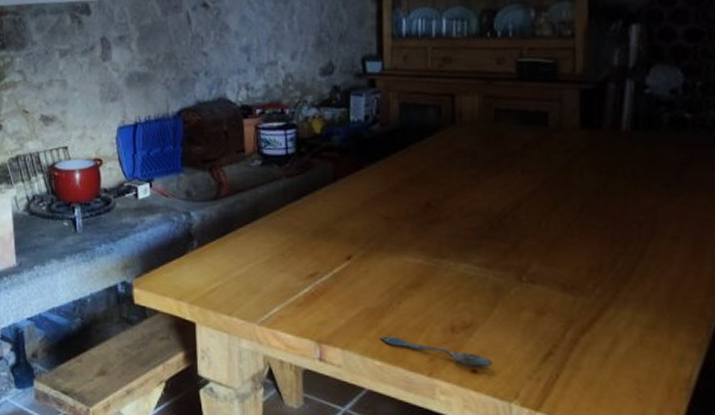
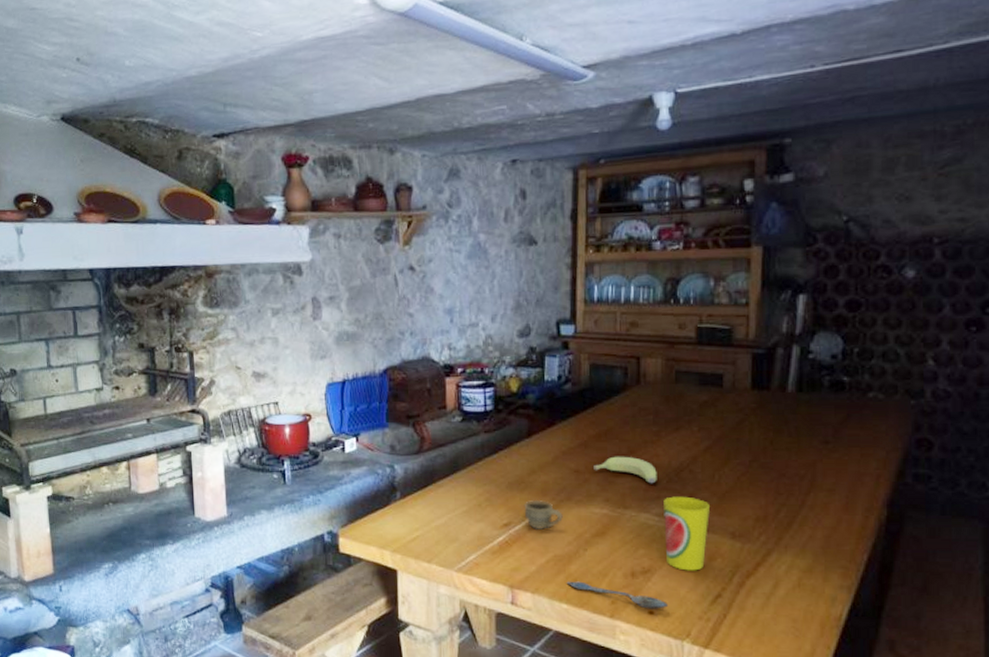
cup: none [330,248,374,282] -> present [524,499,563,531]
banana: none [406,201,477,232] -> present [593,456,657,484]
cup: none [485,245,538,326] -> present [663,496,711,571]

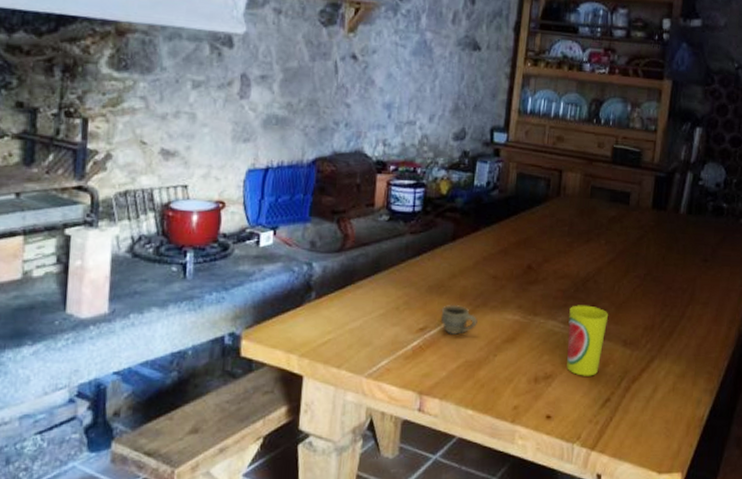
spoon: present [566,581,668,609] -> none [474,387,564,414]
banana: present [593,456,657,484] -> none [511,264,567,293]

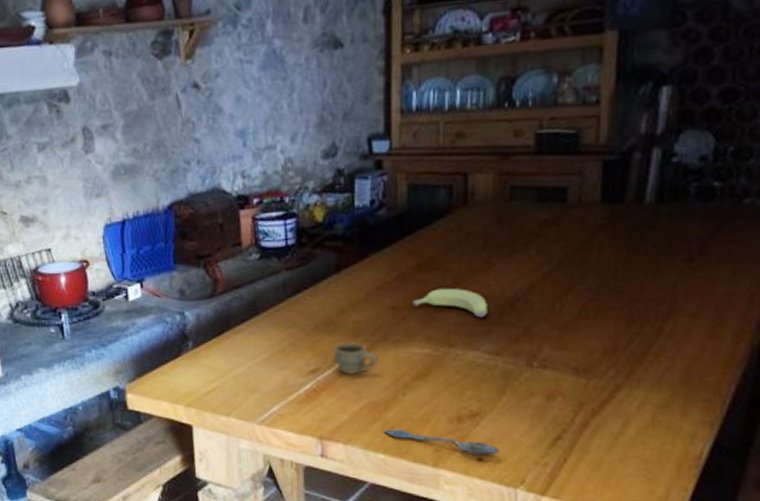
spoon: none [474,387,564,414] -> present [383,429,499,456]
banana: none [511,264,567,293] -> present [413,288,488,318]
cup: present [567,305,609,376] -> none [495,330,550,412]

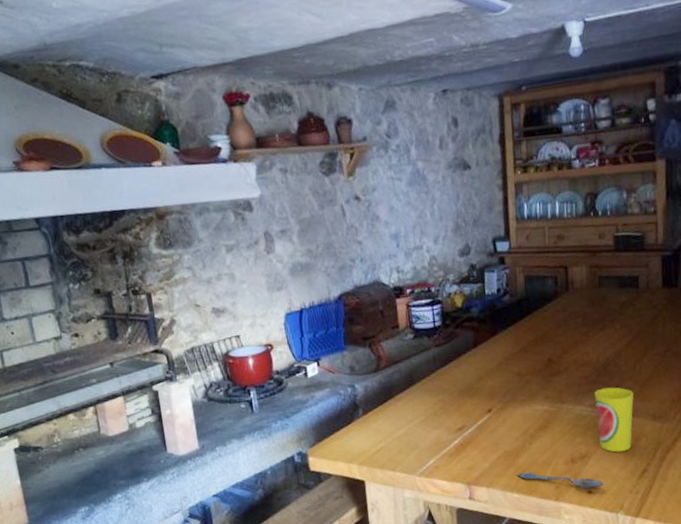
cup: present [333,341,378,376] -> none [474,403,510,431]
banana: present [413,288,488,318] -> none [533,356,588,379]
cup: none [495,330,550,412] -> present [595,387,634,452]

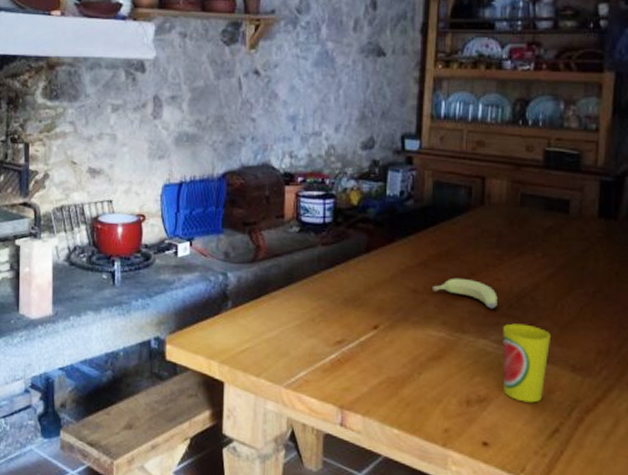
spoon: present [516,472,603,490] -> none [398,405,503,441]
banana: none [533,356,588,379] -> present [432,278,498,309]

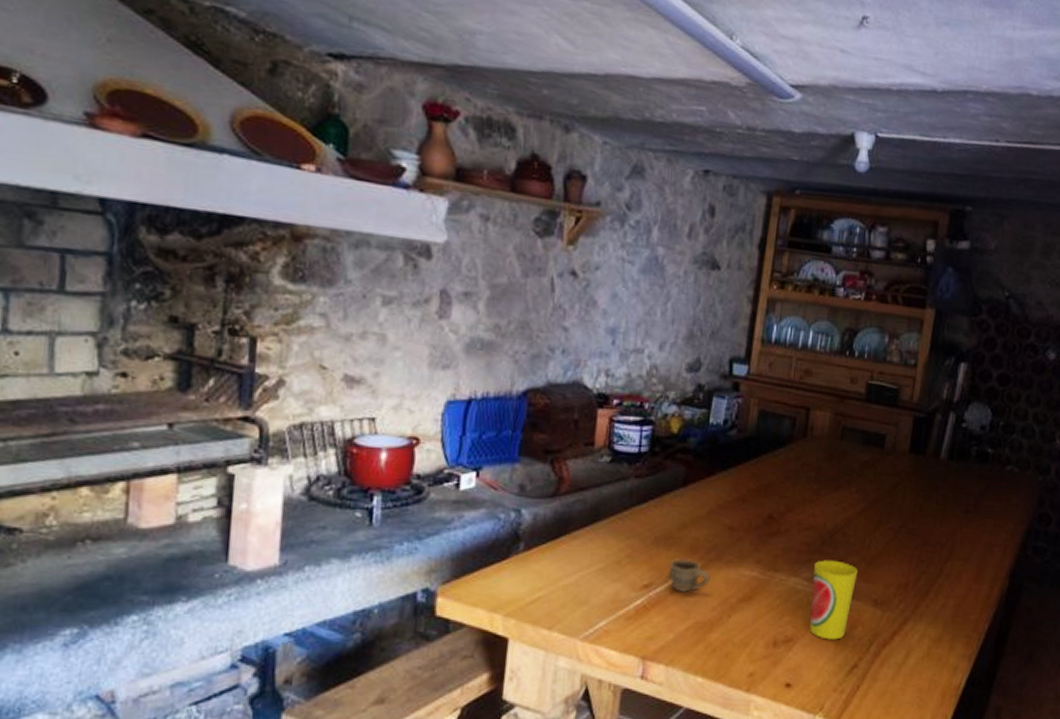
cup: none [358,317,398,350] -> present [668,557,710,594]
banana: present [432,278,498,309] -> none [749,513,812,546]

